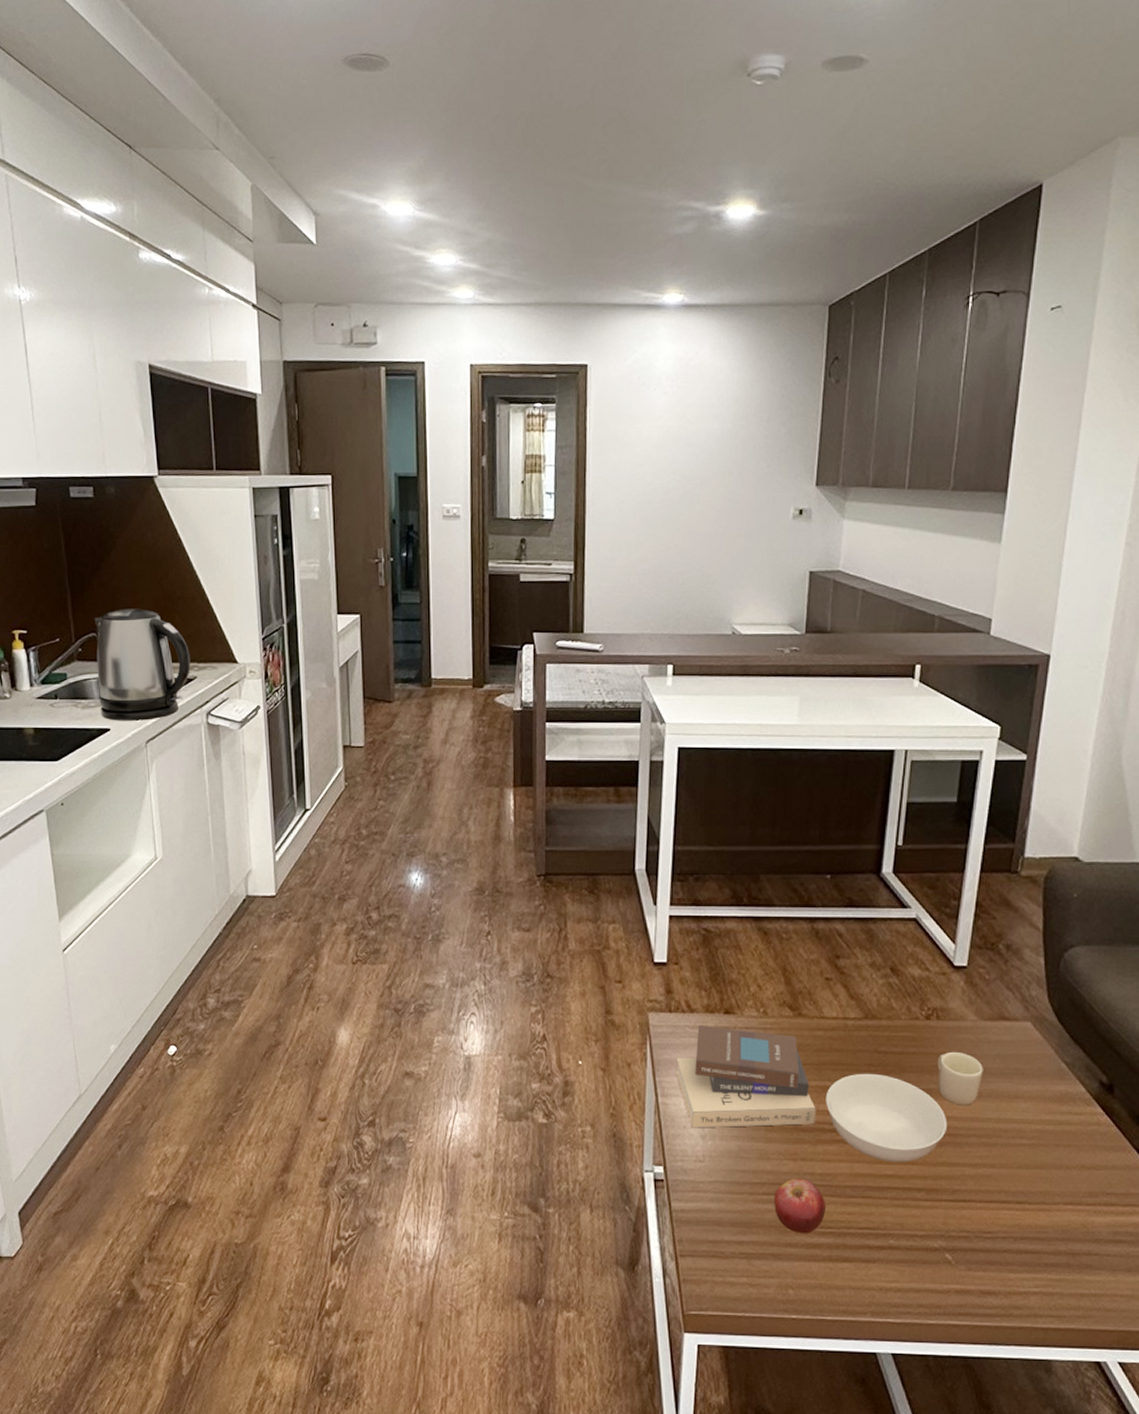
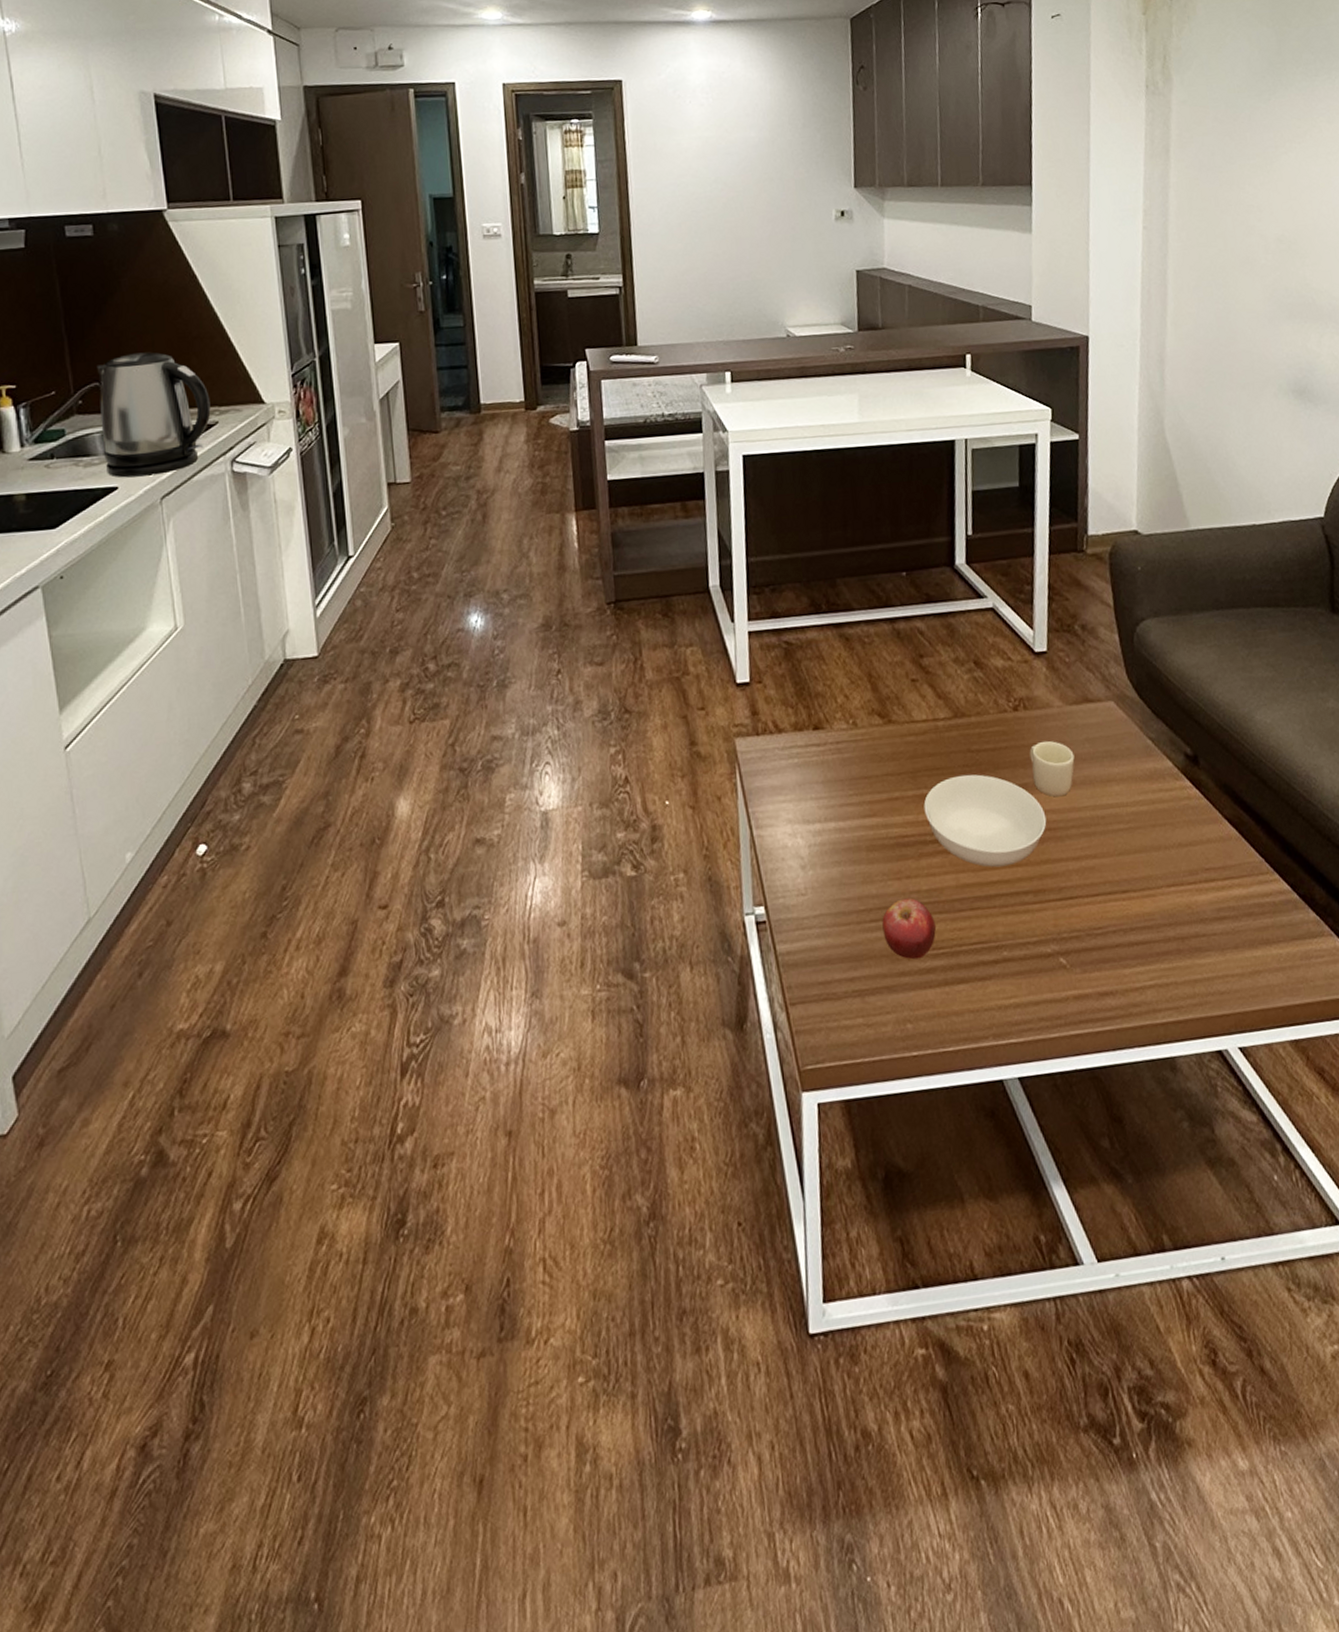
books: present [675,1026,816,1128] -> none [768,744,917,859]

